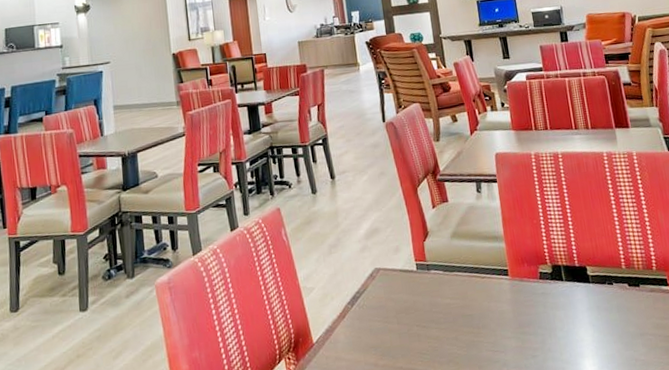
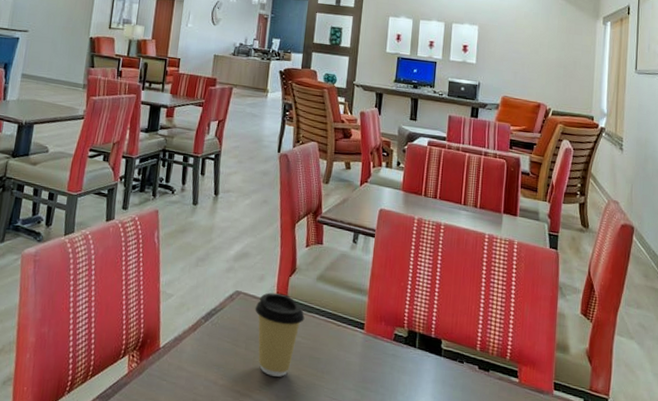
coffee cup: none [397,260,449,345] -> present [255,292,305,377]

